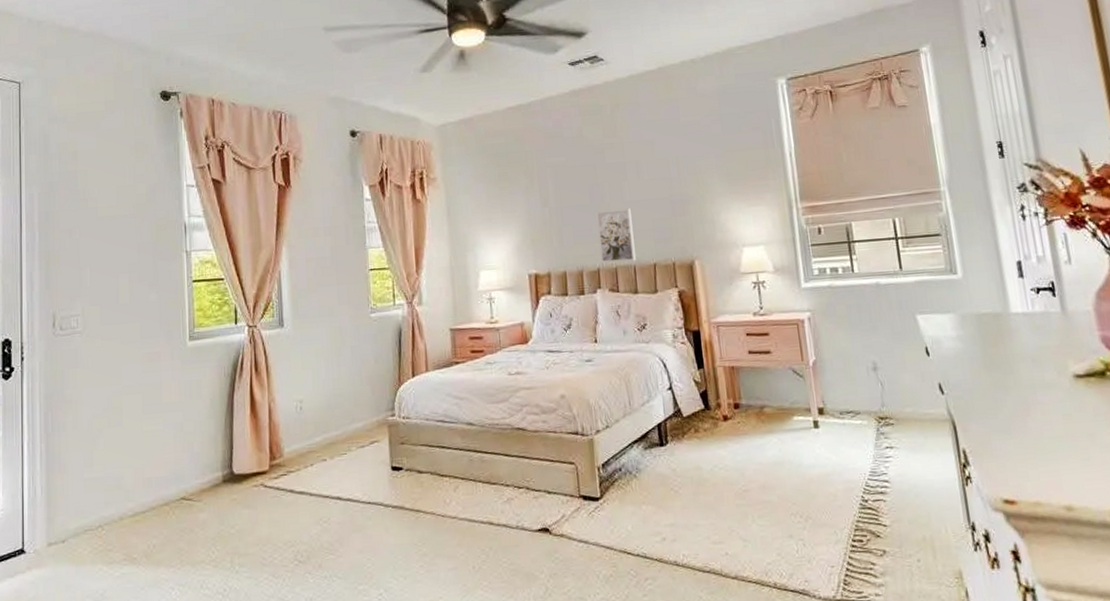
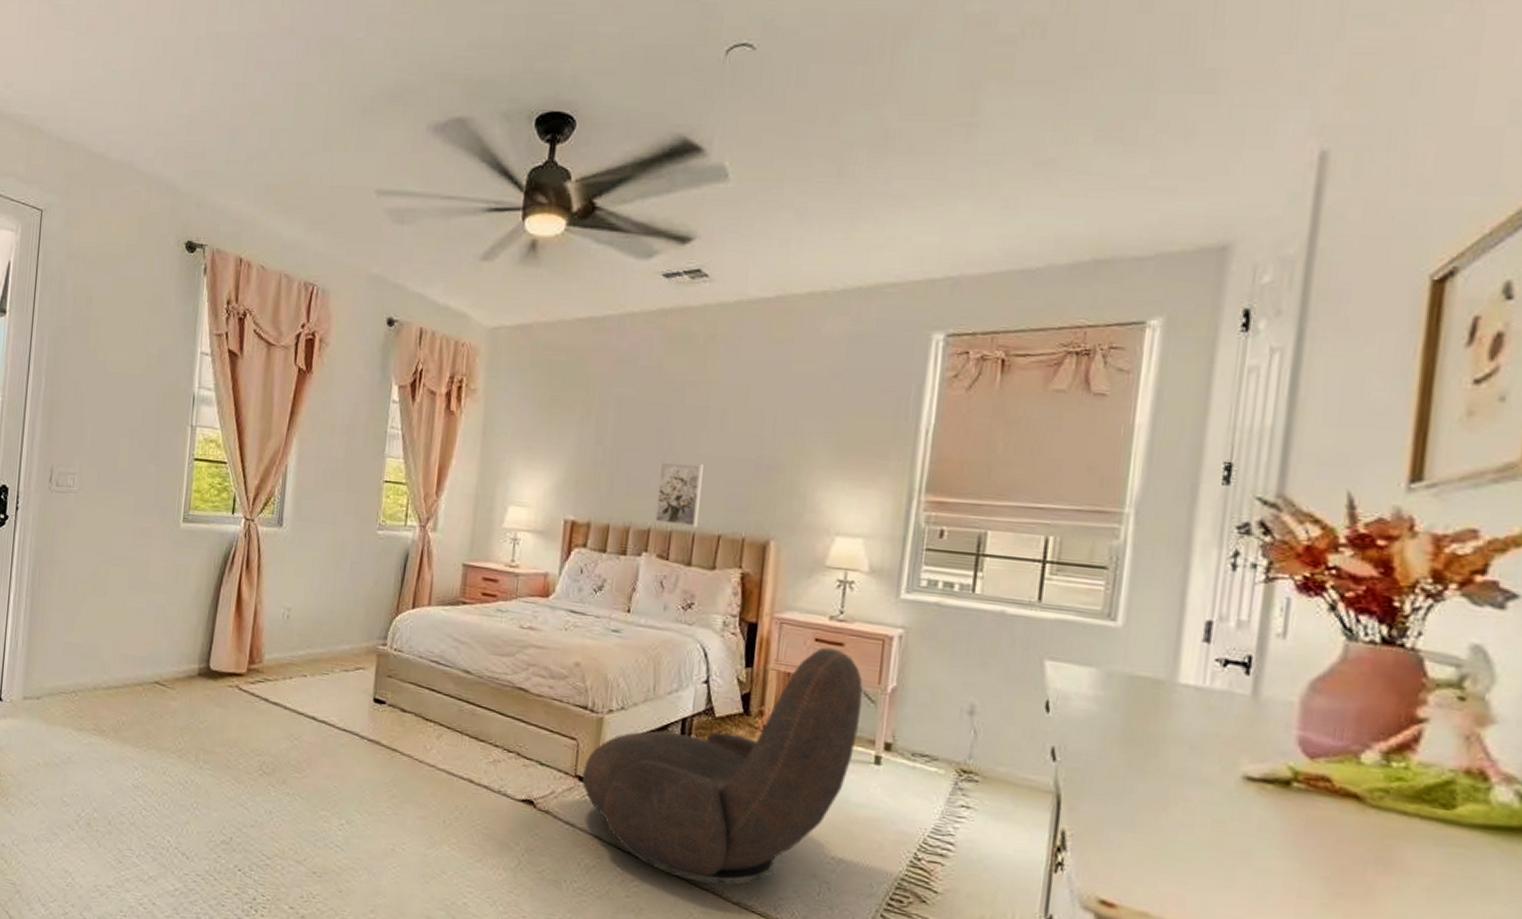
armchair: none [585,339,797,566] -> present [582,647,863,885]

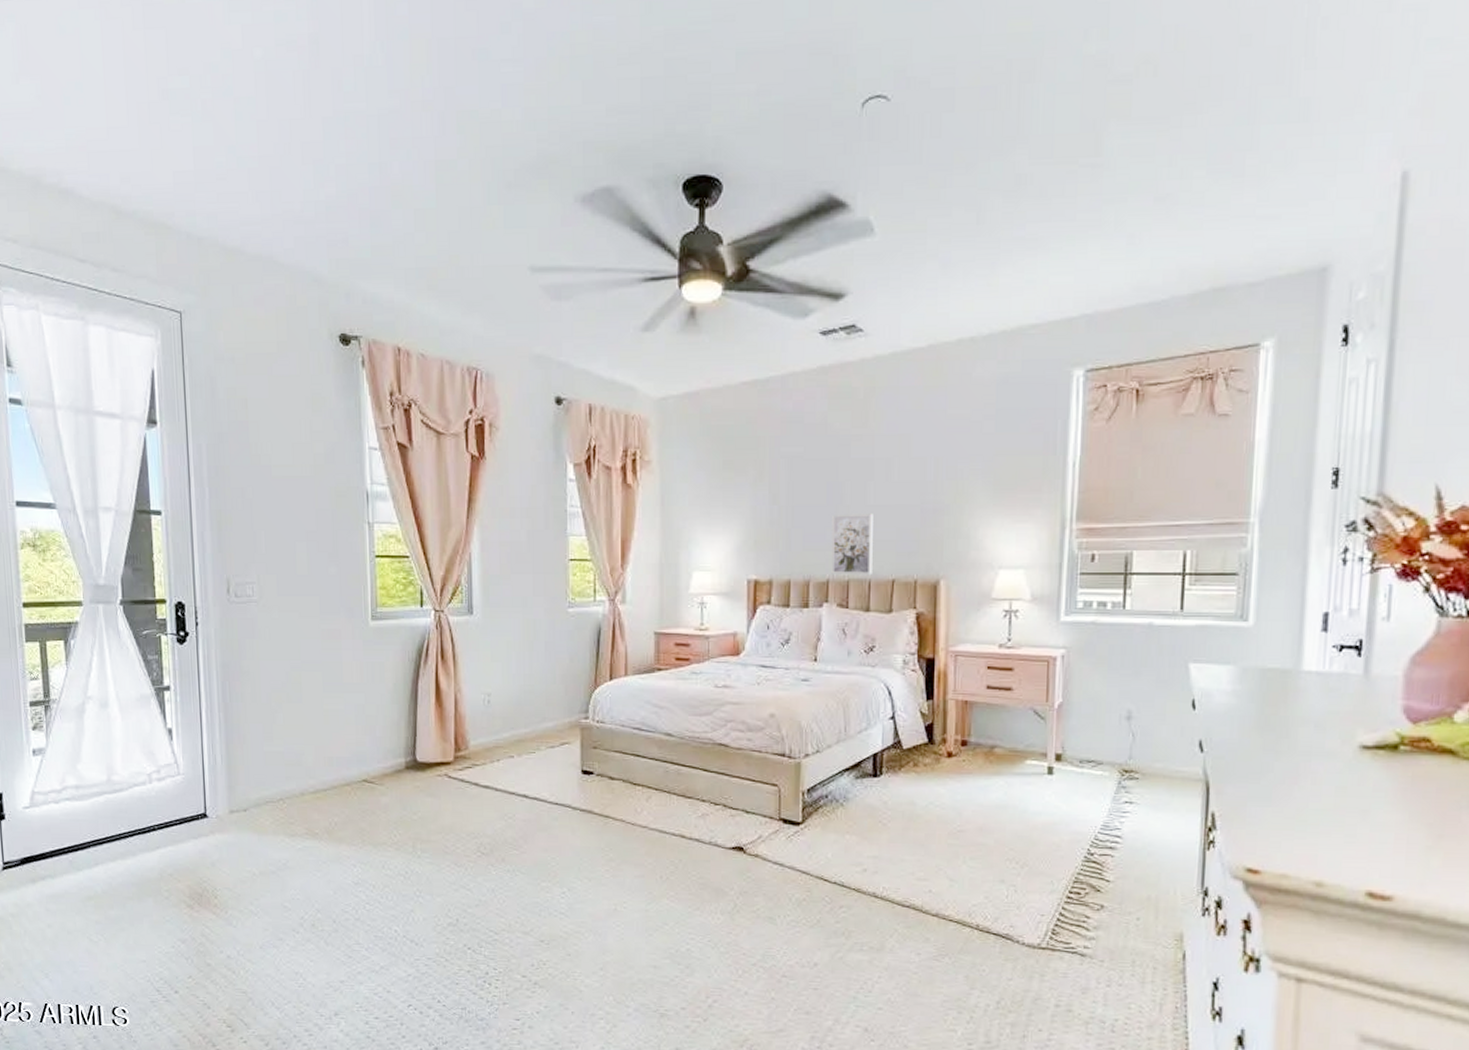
armchair: present [582,647,863,885] -> none [786,674,1034,901]

